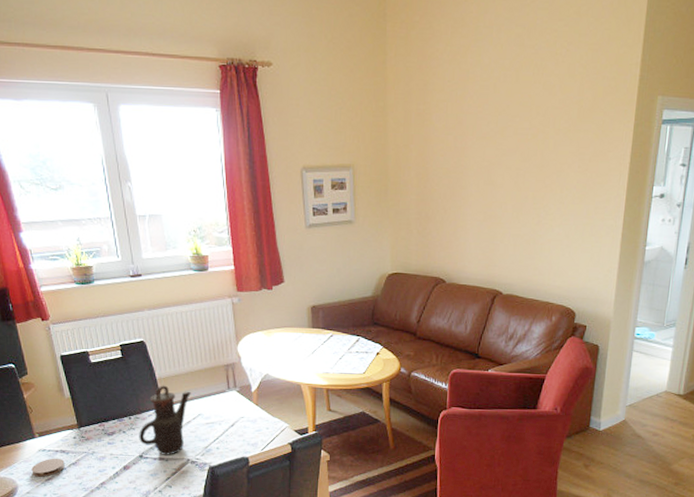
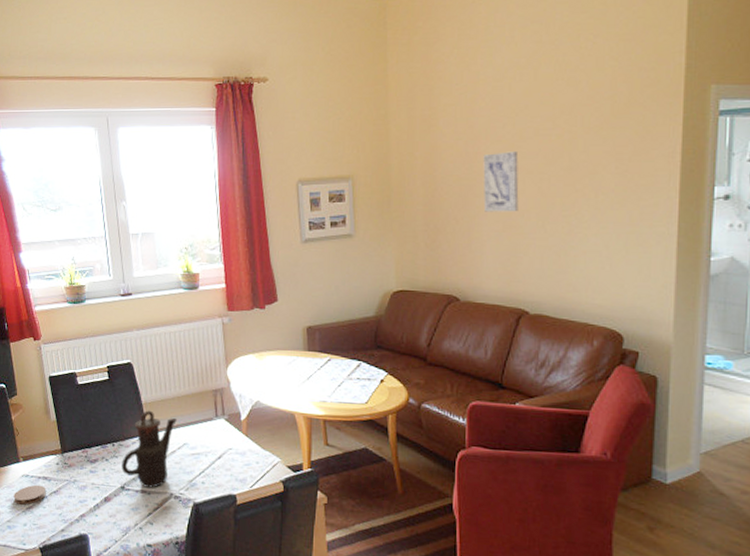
wall art: none [468,148,500,204] -> present [483,151,519,212]

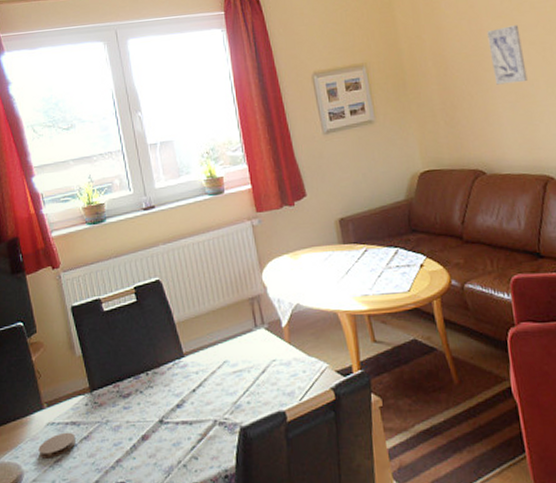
teapot: present [121,410,177,488] -> none [158,330,214,417]

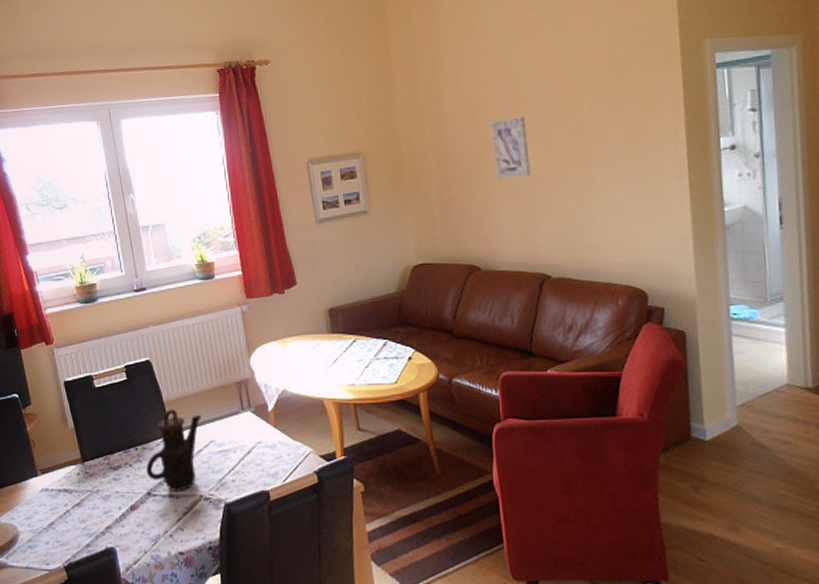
coaster: present [38,432,76,459] -> none [33,498,68,521]
teapot: none [158,330,214,417] -> present [146,409,201,491]

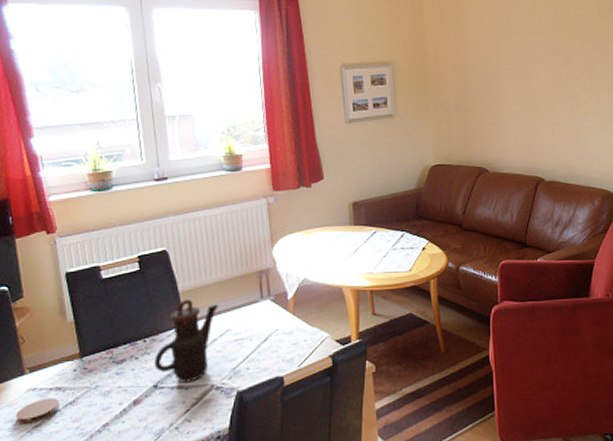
coaster: none [33,498,68,521] -> present [15,397,60,424]
wall art: present [491,116,531,179] -> none [503,44,533,95]

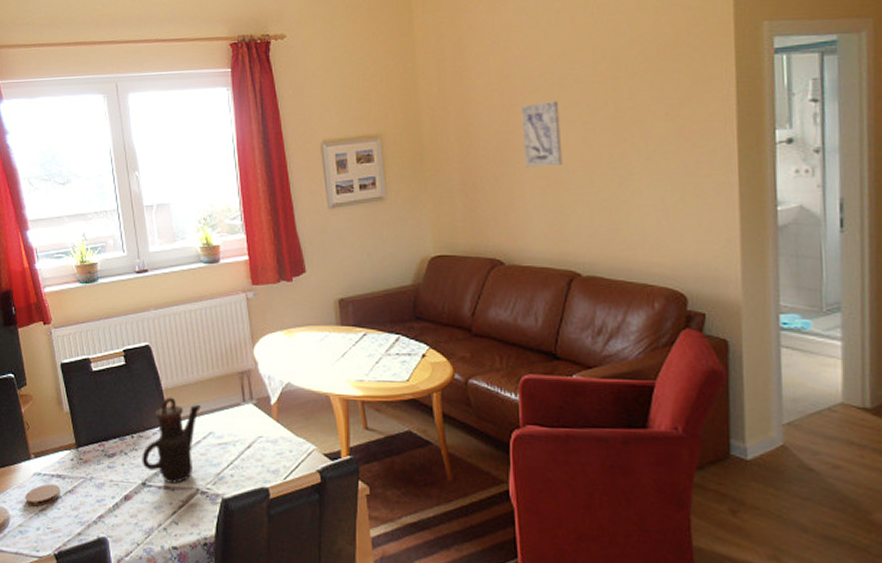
wall art: none [503,44,533,95] -> present [521,101,563,167]

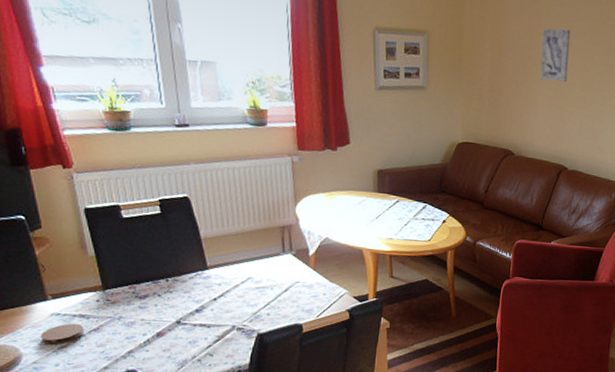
teapot: present [142,397,201,483] -> none [177,245,240,321]

